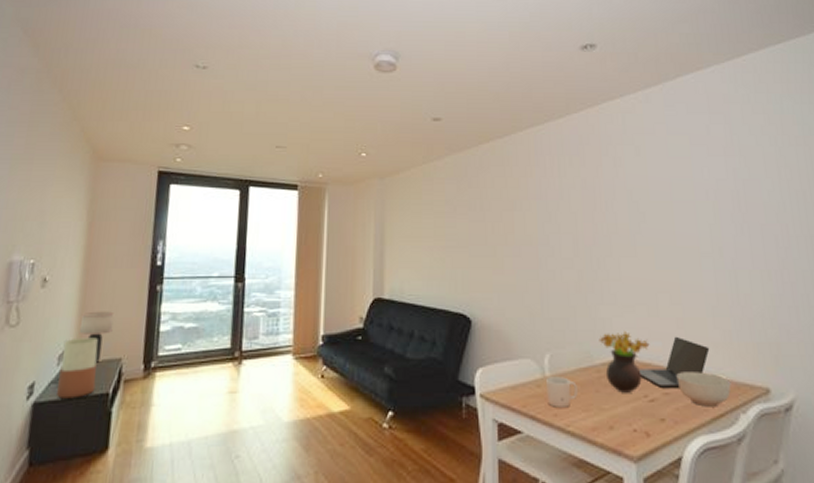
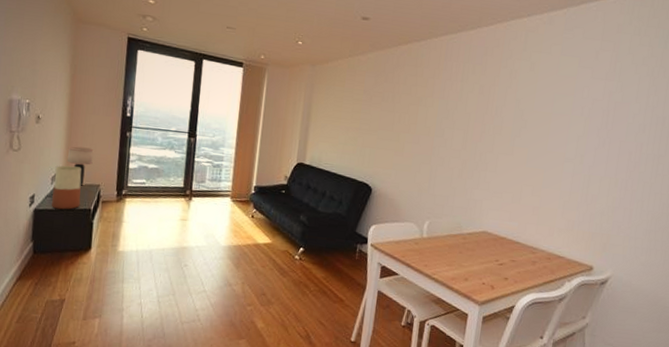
mug: present [545,377,579,407] -> none [421,238,447,261]
flower arrangement: present [599,331,650,393] -> none [469,211,508,257]
laptop: present [640,336,710,388] -> none [496,220,554,258]
bowl: present [676,372,731,407] -> none [523,246,565,275]

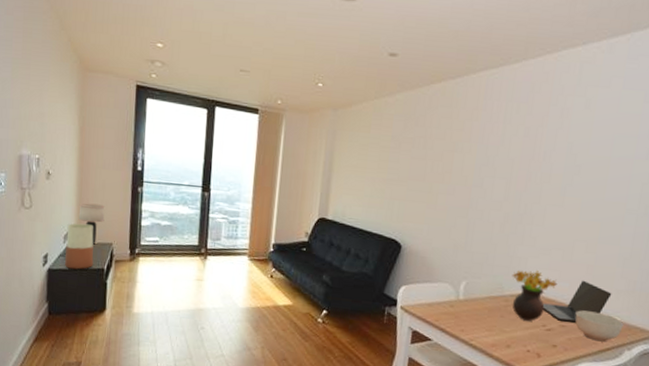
flower arrangement: none [469,211,508,257] -> present [512,270,558,321]
laptop: none [496,220,554,258] -> present [543,280,612,323]
bowl: none [523,246,565,275] -> present [574,310,624,342]

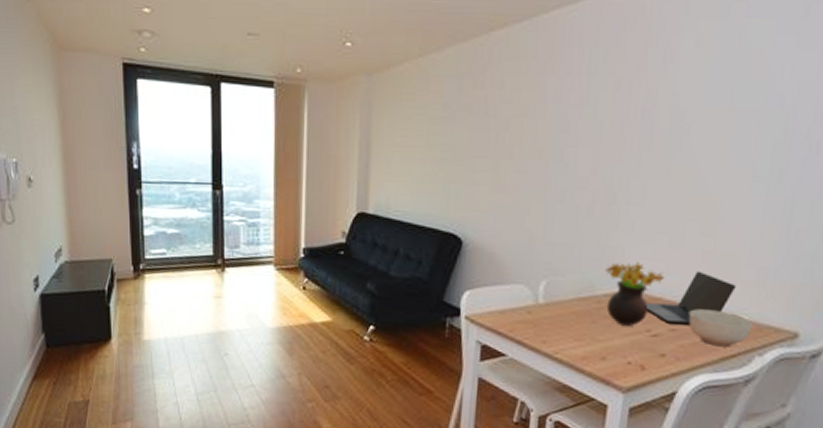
vase: present [65,223,94,270] -> none [57,237,92,293]
table lamp: present [78,203,105,245] -> none [69,212,100,262]

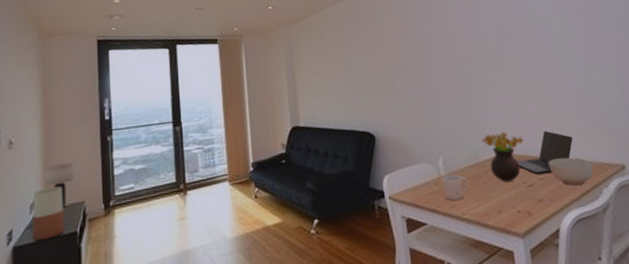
vase: none [57,237,92,293] -> present [32,186,65,241]
table lamp: none [69,212,100,262] -> present [45,163,74,208]
mug: none [537,304,574,335] -> present [441,174,470,201]

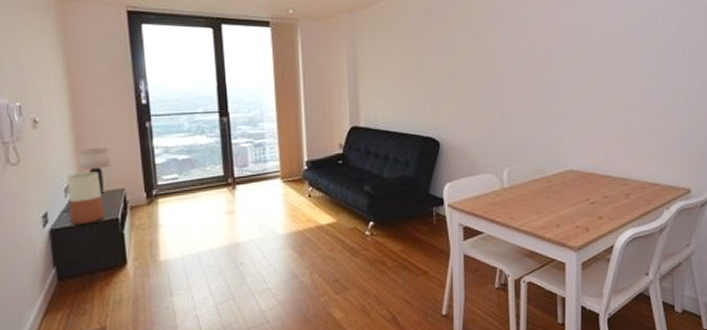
mug: present [441,174,470,201] -> none [504,187,532,212]
flower arrangement: present [482,131,524,182] -> none [551,147,594,198]
laptop: present [518,130,573,174] -> none [584,149,645,192]
bowl: present [548,157,594,186] -> none [615,178,660,206]

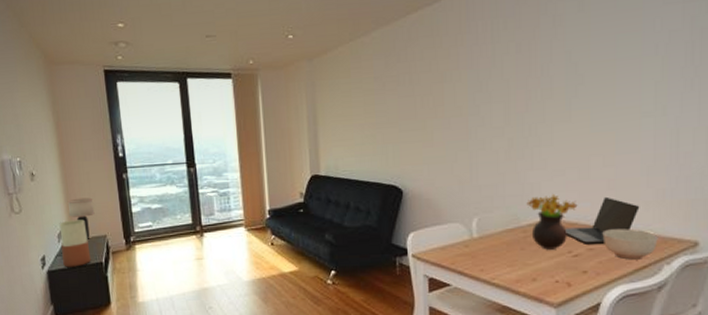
flower arrangement: none [551,147,594,198] -> present [526,194,578,250]
laptop: none [584,149,645,192] -> present [566,196,640,244]
bowl: none [615,178,660,206] -> present [602,229,658,260]

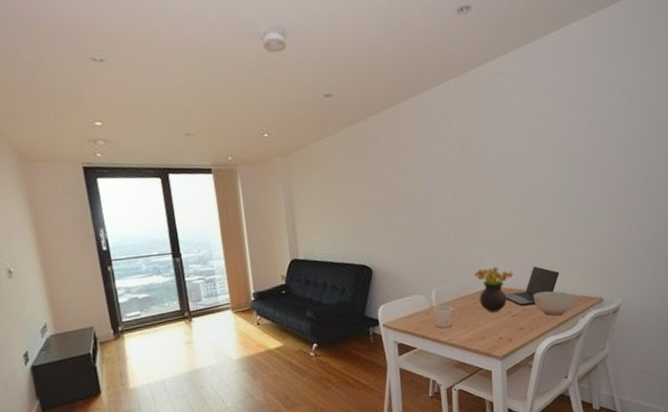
vase: present [59,219,91,267] -> none [42,313,78,361]
table lamp: present [68,197,95,239] -> none [50,291,80,332]
mug: none [473,237,505,264] -> present [432,305,459,328]

